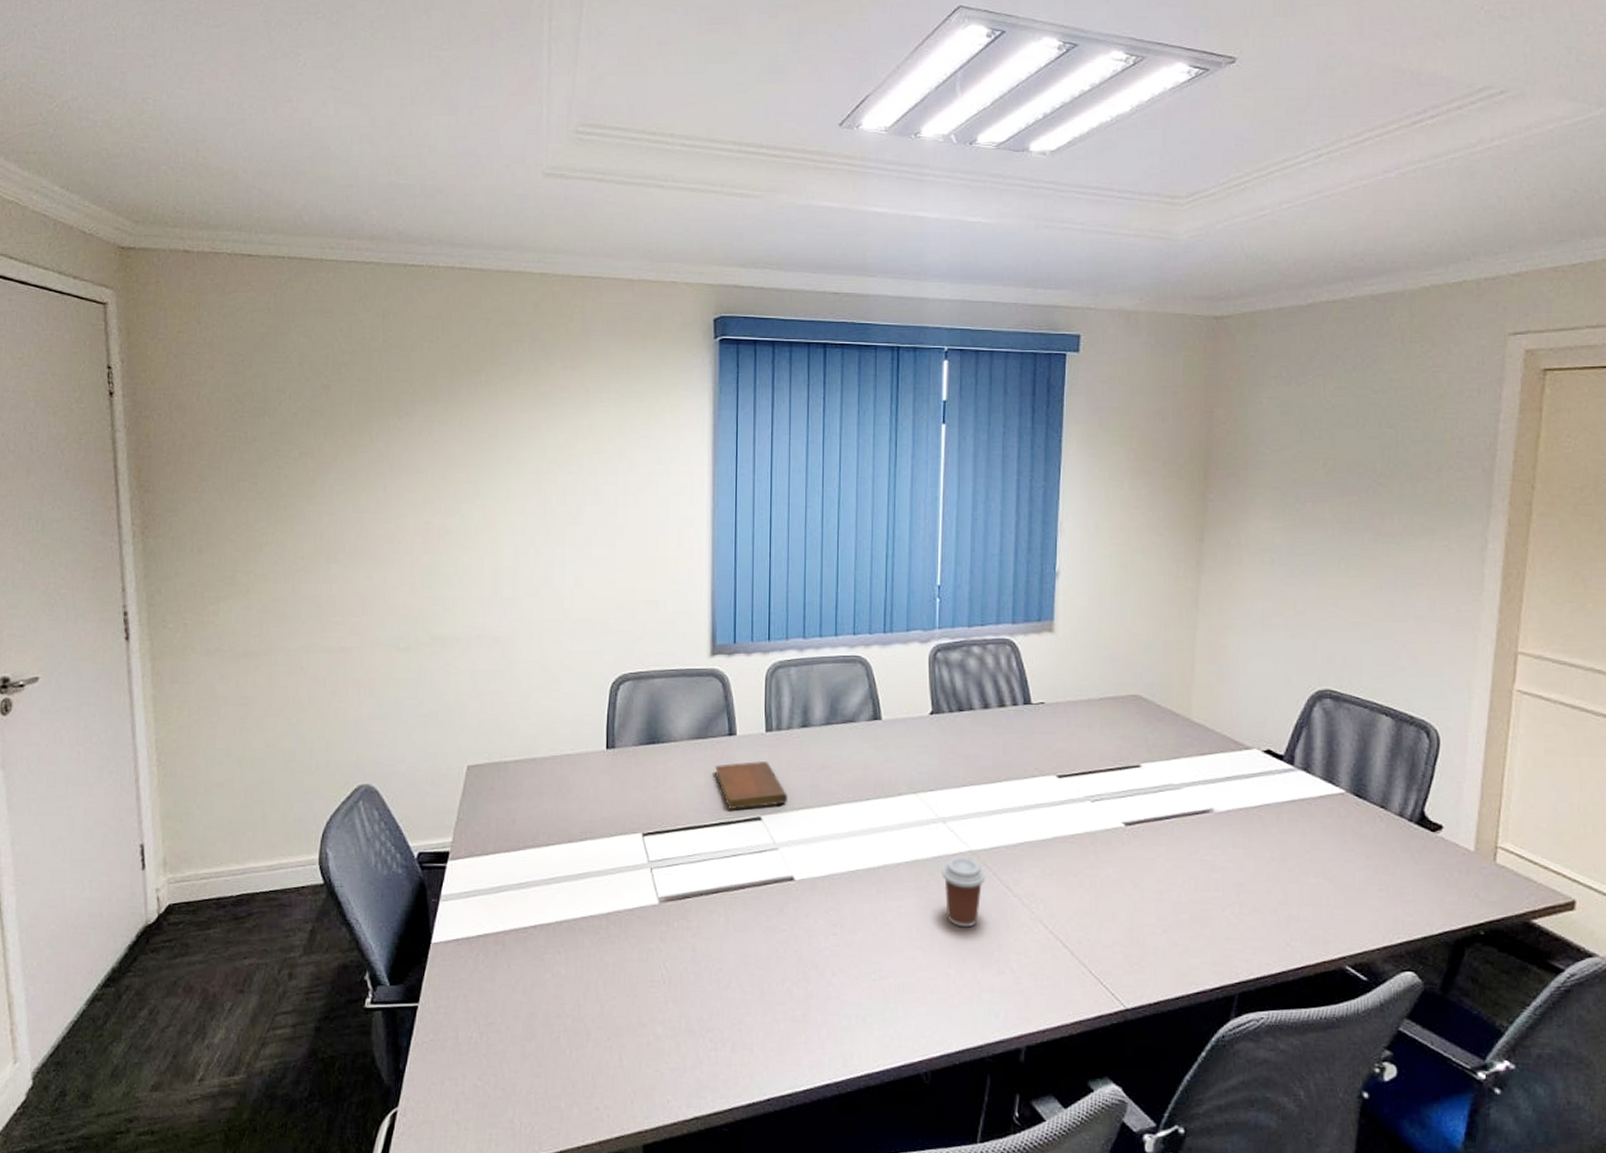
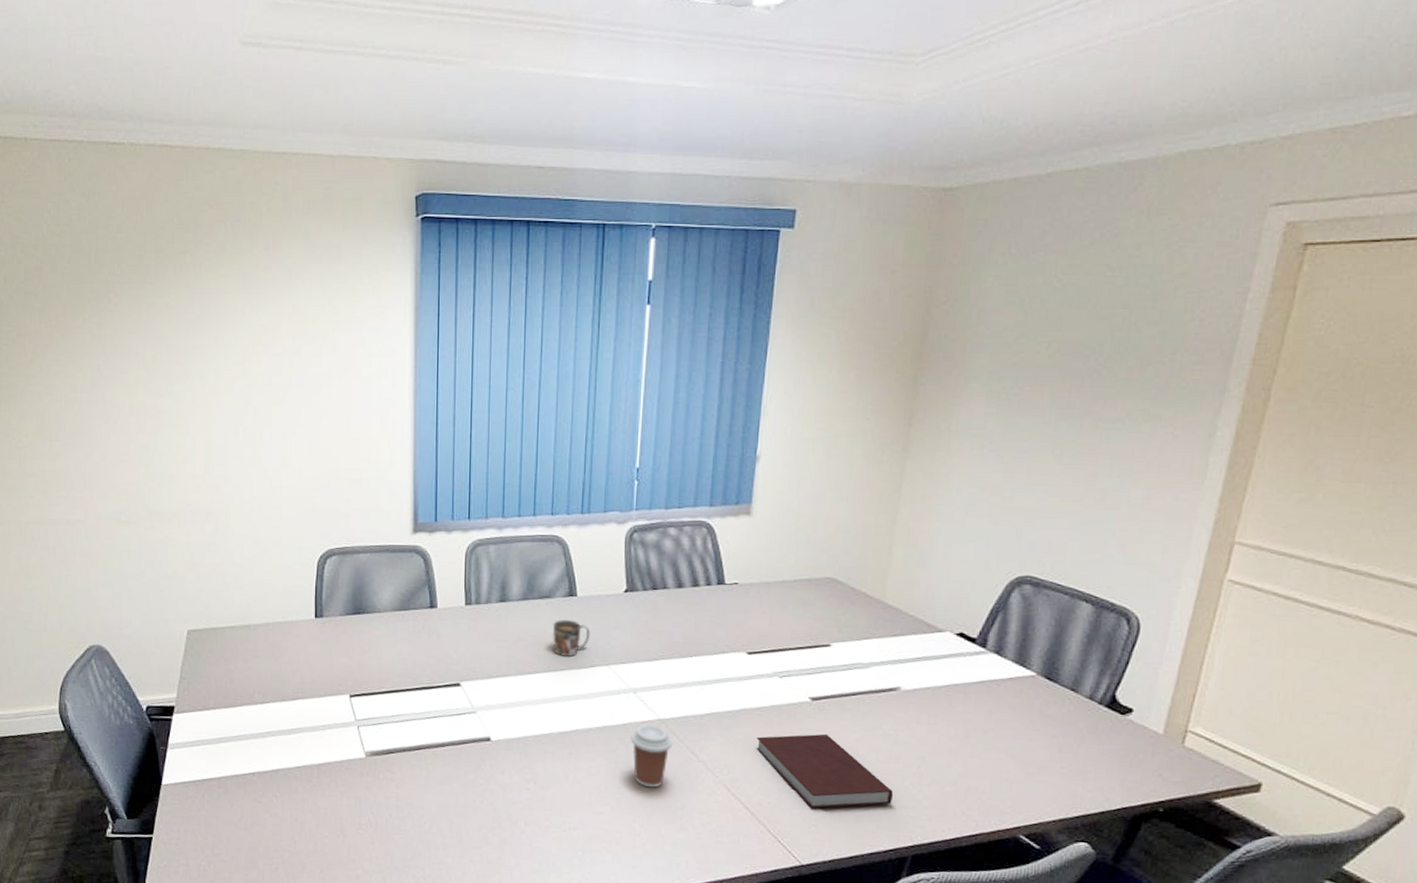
notebook: present [715,760,789,809] -> none [417,631,486,676]
mug: none [856,745,896,785] -> present [552,620,590,657]
notebook: none [1072,861,1215,944] -> present [756,734,894,809]

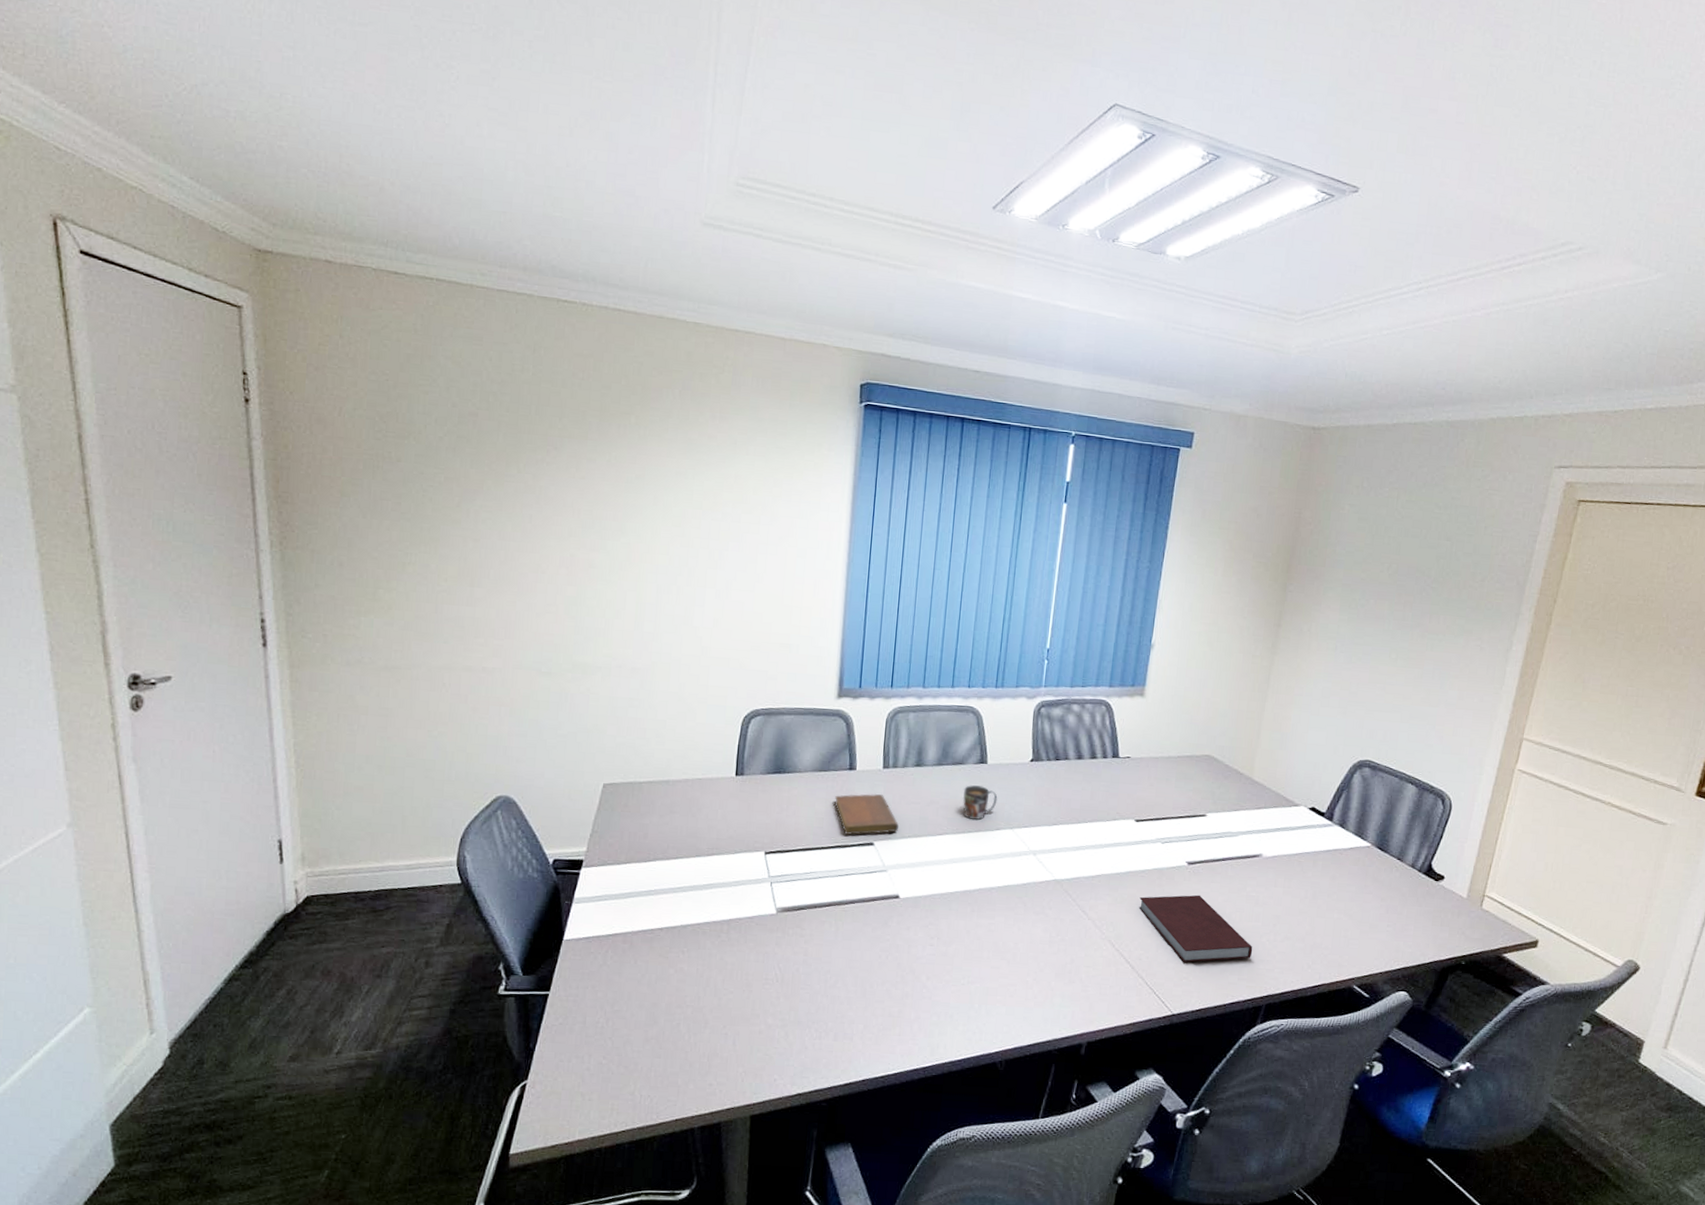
notebook: none [417,631,486,676] -> present [834,793,899,835]
coffee cup: present [630,724,673,788] -> none [1028,884,1066,944]

